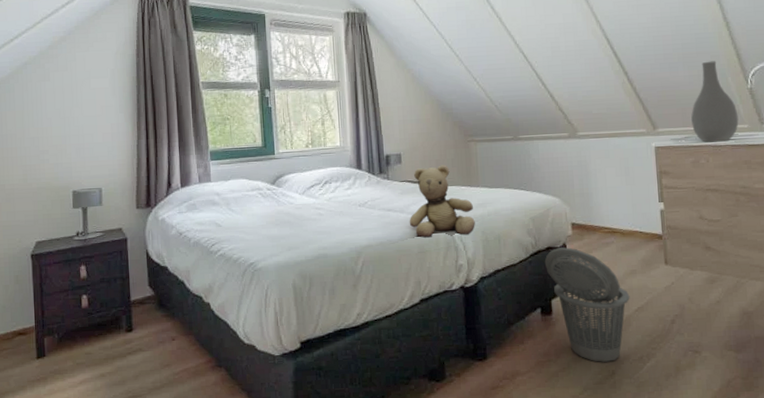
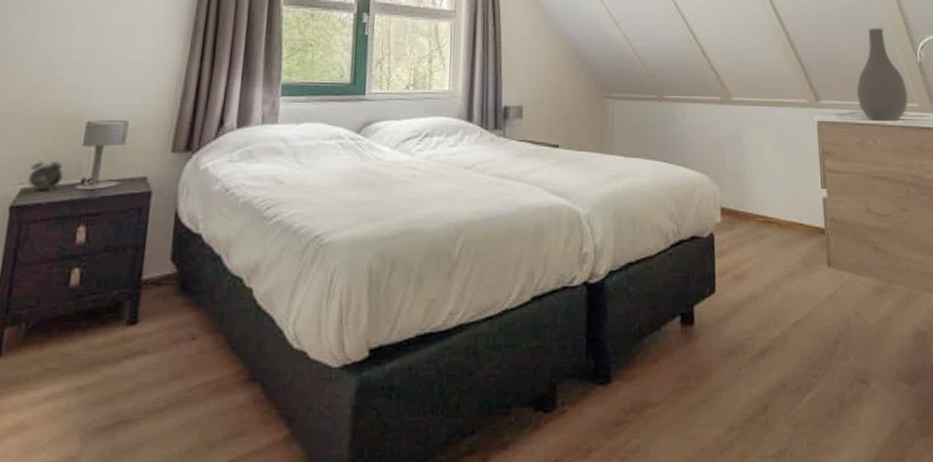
alarm clock: none [40,218,64,244] -> present [28,157,64,192]
teddy bear: present [409,165,475,239] -> none [525,124,607,217]
laundry basket: present [544,247,630,362] -> none [687,238,787,392]

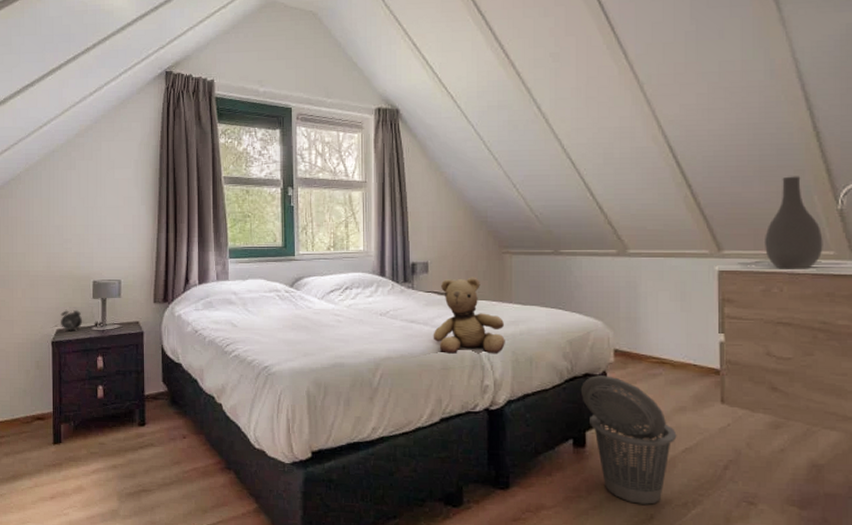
teddy bear: none [525,124,607,217] -> present [433,277,505,355]
laundry basket: none [687,238,787,392] -> present [580,375,677,505]

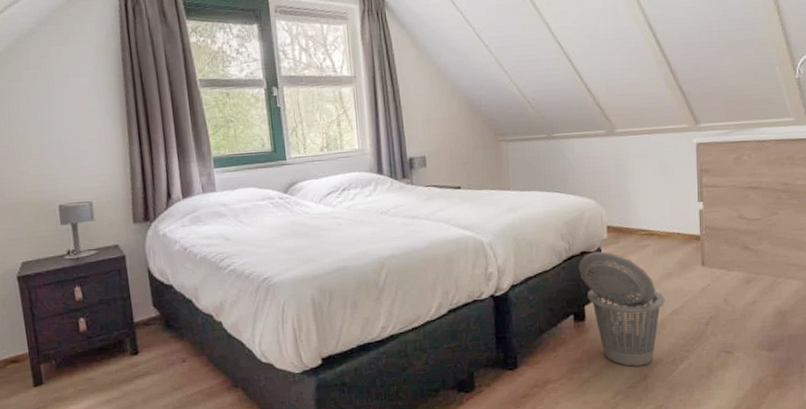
alarm clock: present [61,307,83,332] -> none [24,235,52,264]
teddy bear: present [433,277,505,355] -> none [435,167,506,247]
vase: present [765,176,823,269] -> none [735,49,784,138]

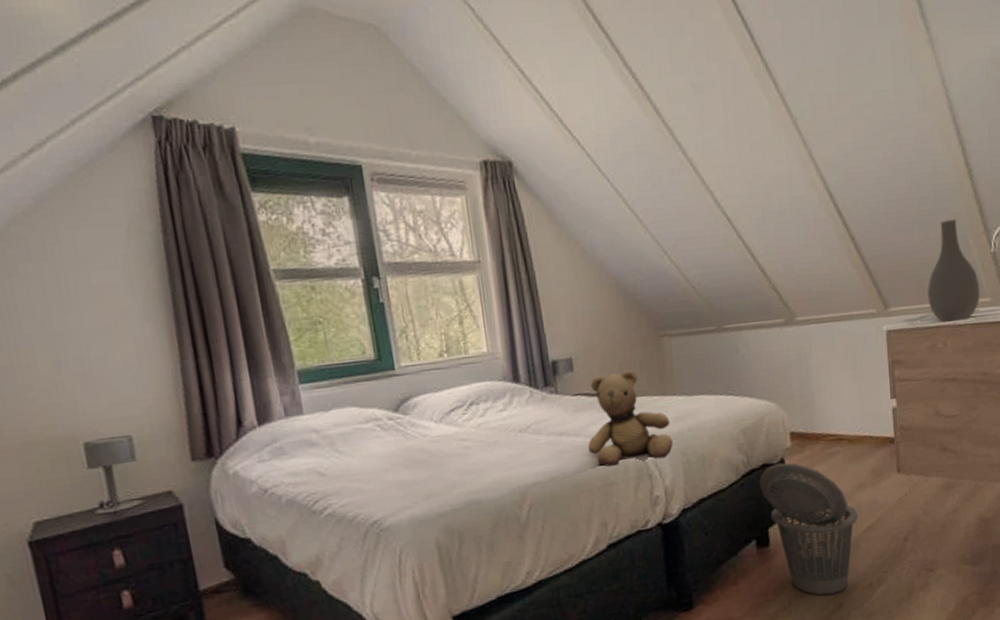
teddy bear: none [435,167,506,247] -> present [587,369,673,468]
vase: none [735,49,784,138] -> present [928,219,980,322]

